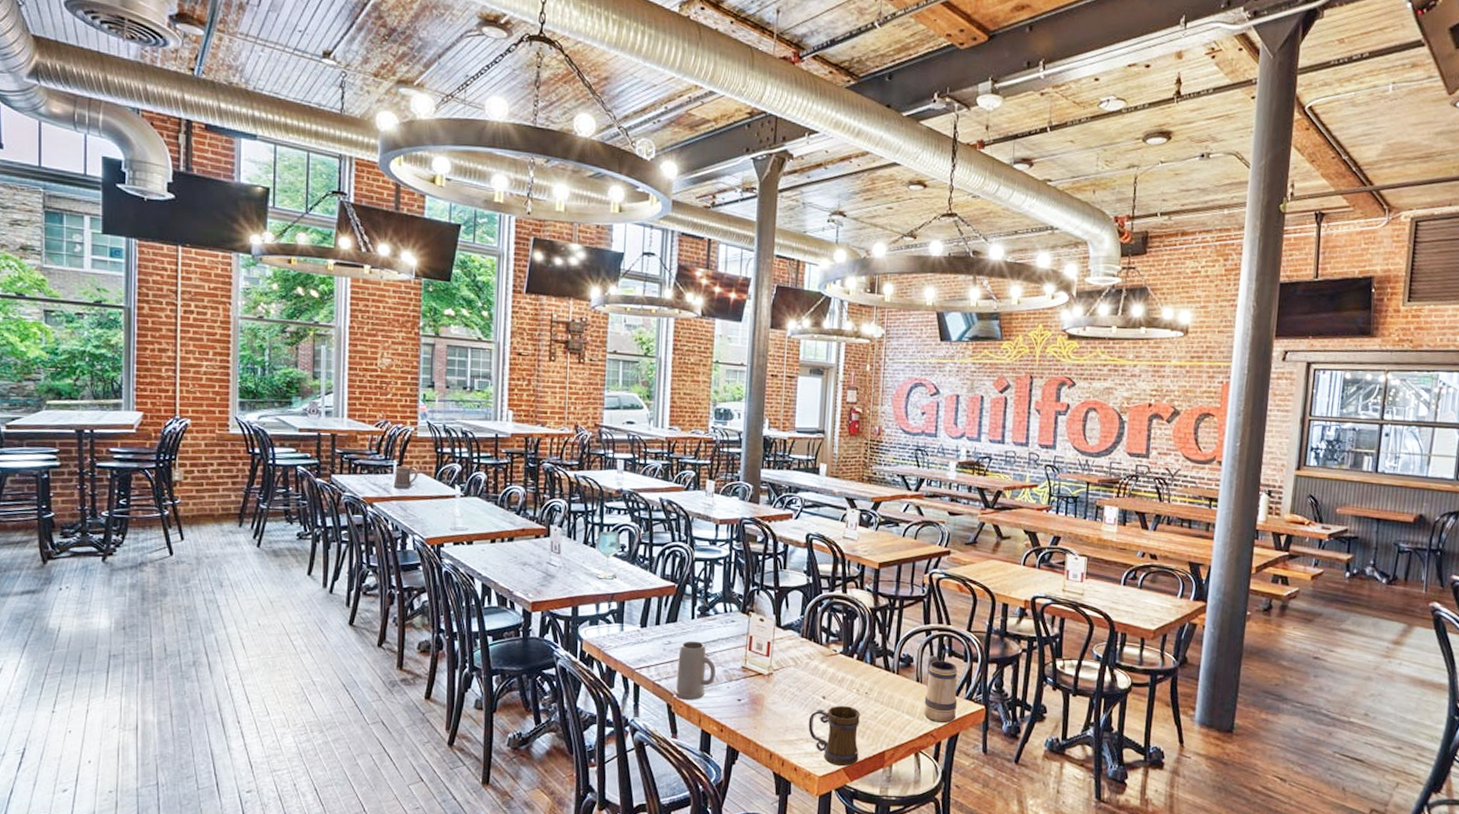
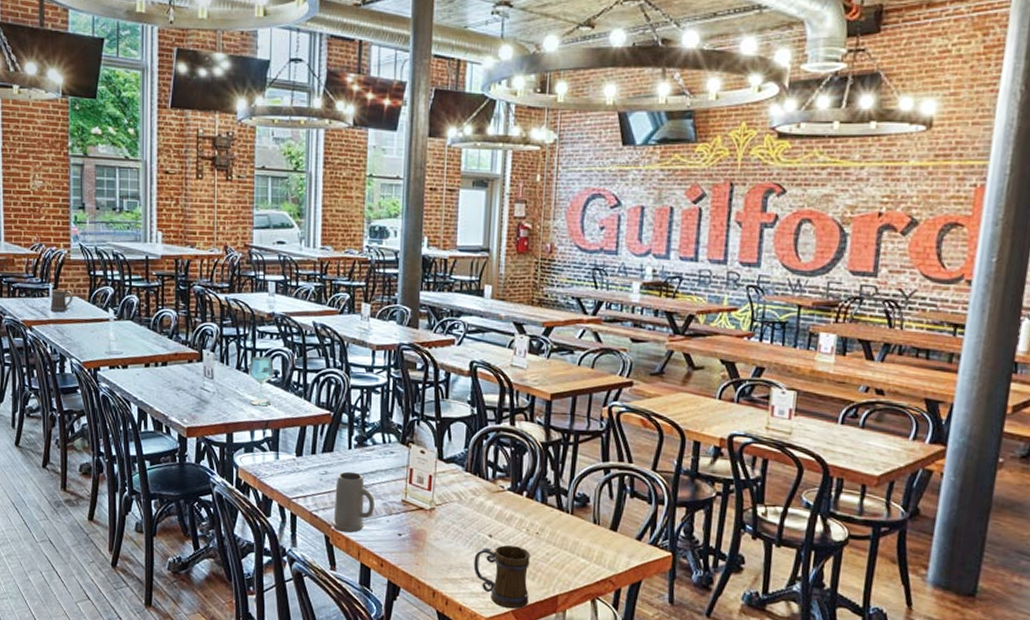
beer mug: present [923,655,958,723] -> none [601,495,640,569]

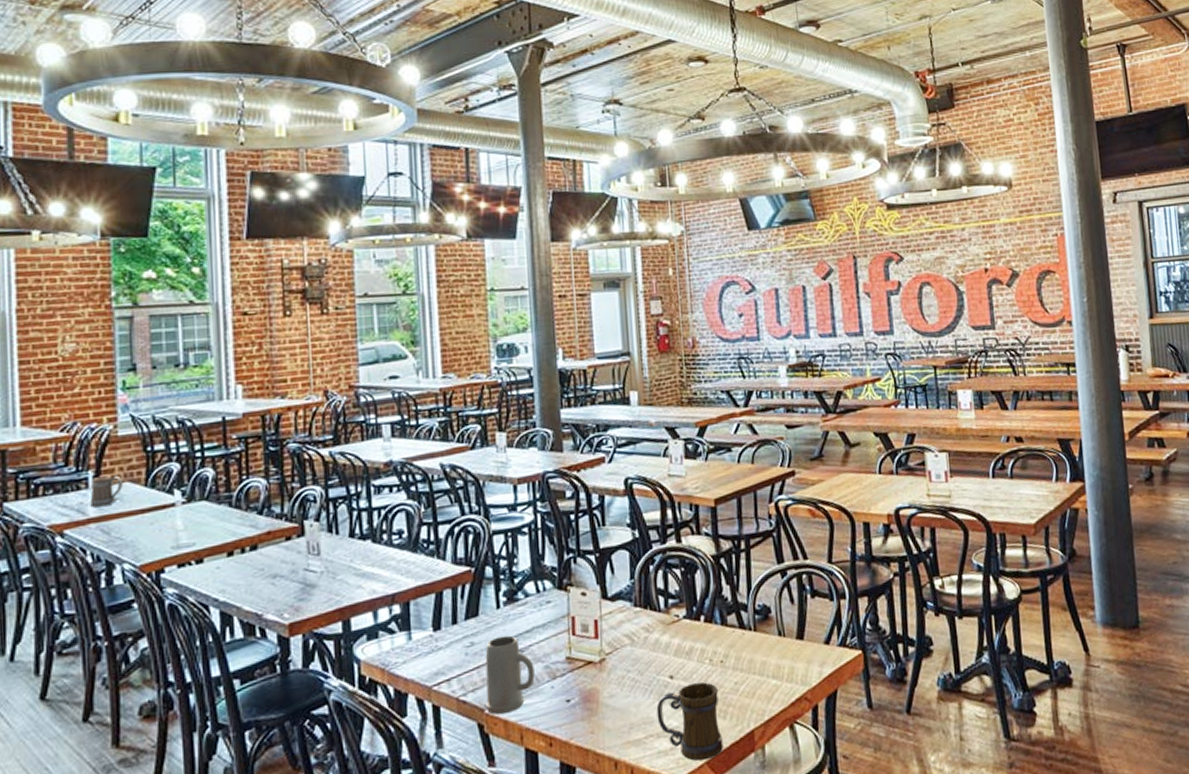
wine glass: present [249,356,275,406] -> none [365,515,399,579]

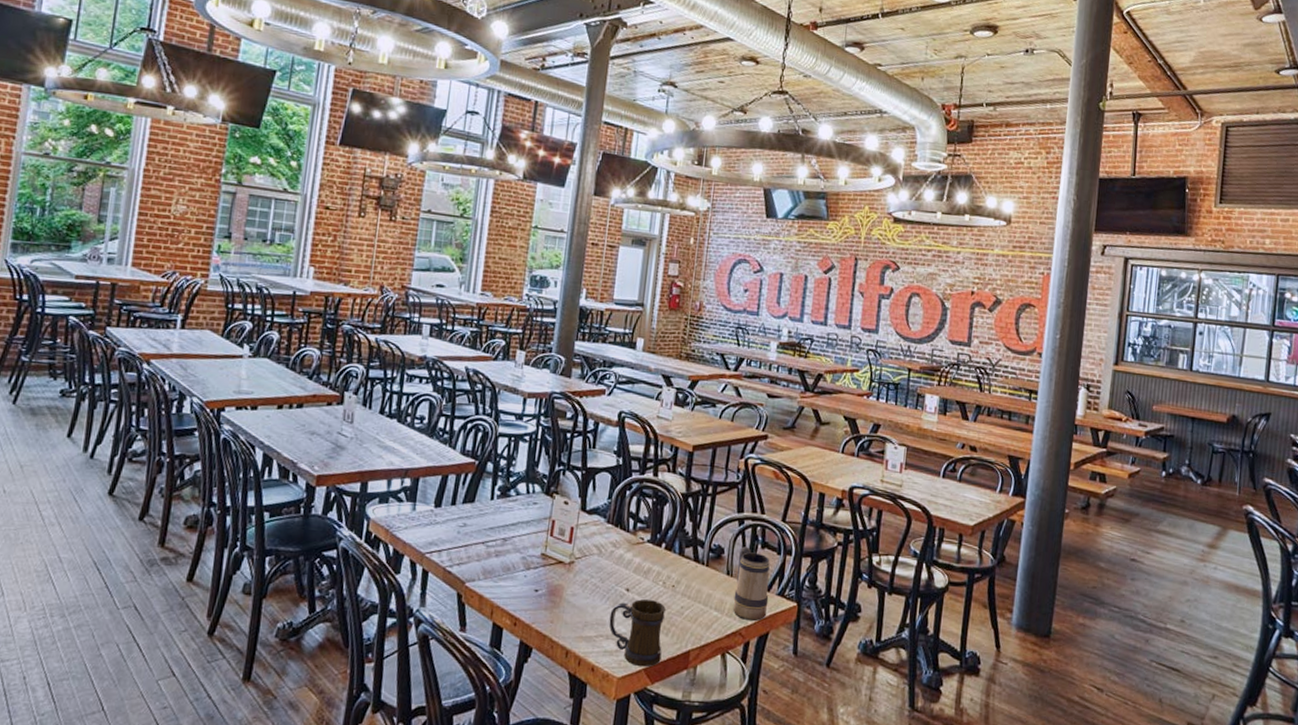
beer mug: present [90,475,124,508] -> none [175,321,205,347]
beer mug: present [485,635,535,715] -> none [467,523,513,590]
beer mug: none [787,599,830,682] -> present [732,546,770,621]

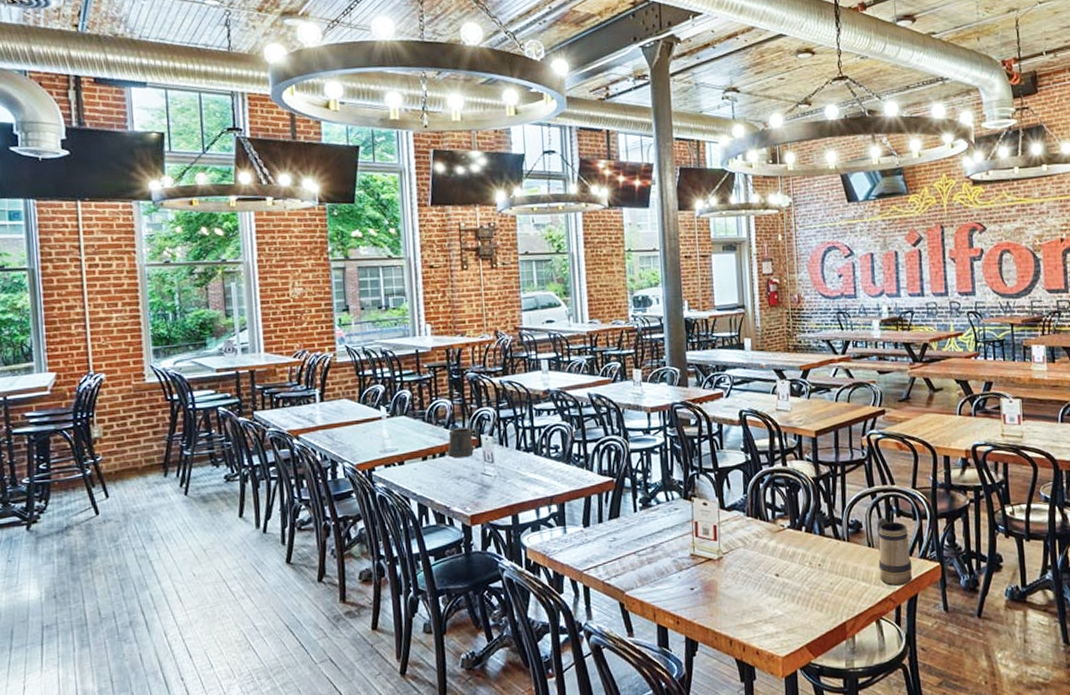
beer mug: none [305,381,338,413] -> present [447,428,475,459]
beer mug: present [609,599,666,667] -> none [764,580,820,644]

